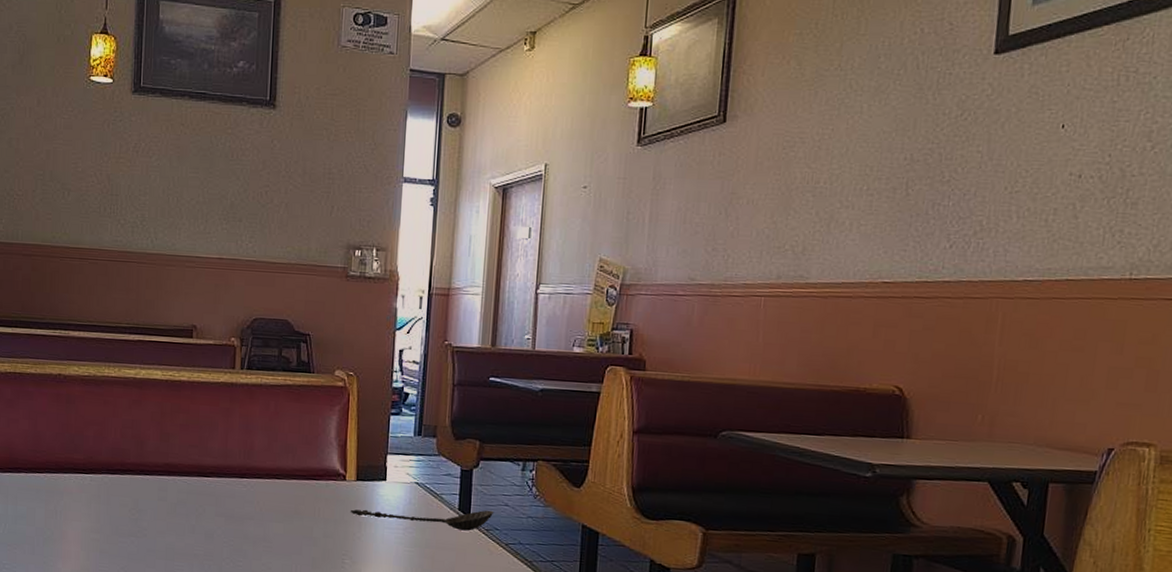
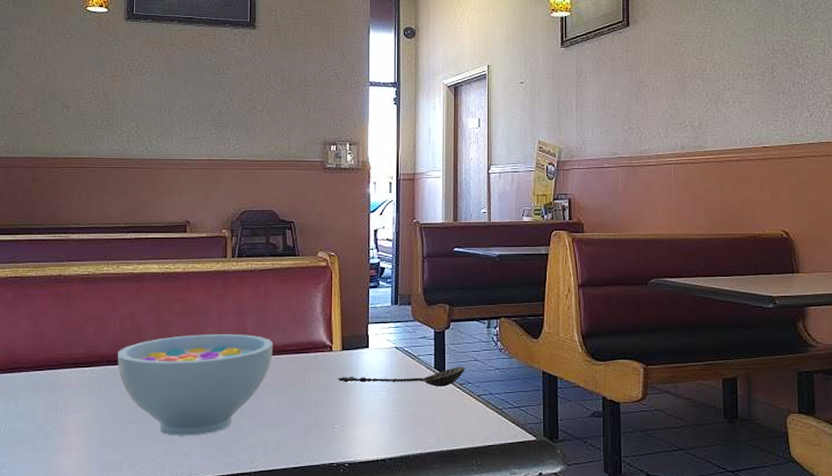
bowl: none [118,449,283,556] -> present [118,333,274,436]

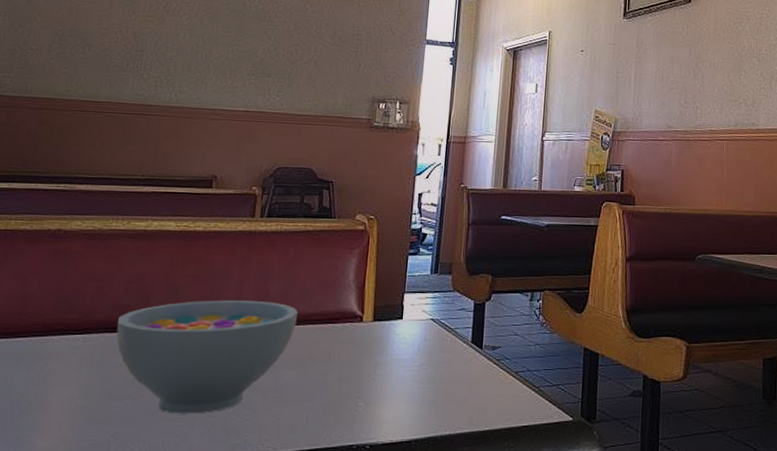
spoon: present [337,366,466,387] -> none [365,340,505,363]

